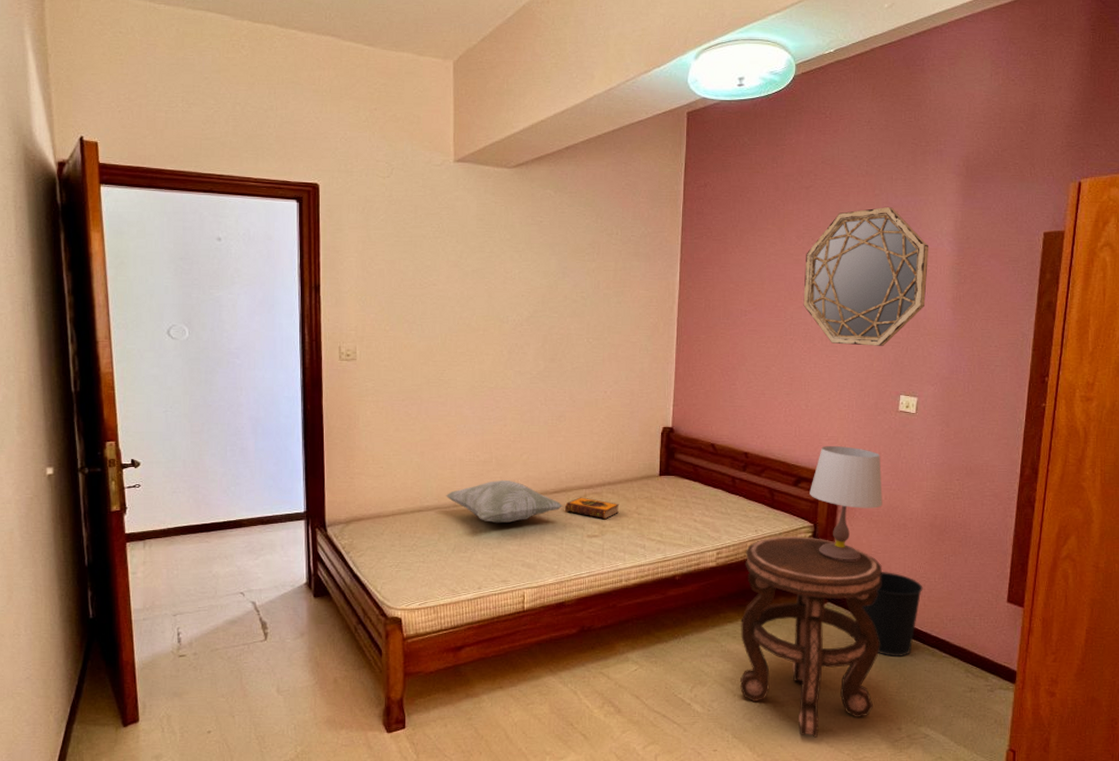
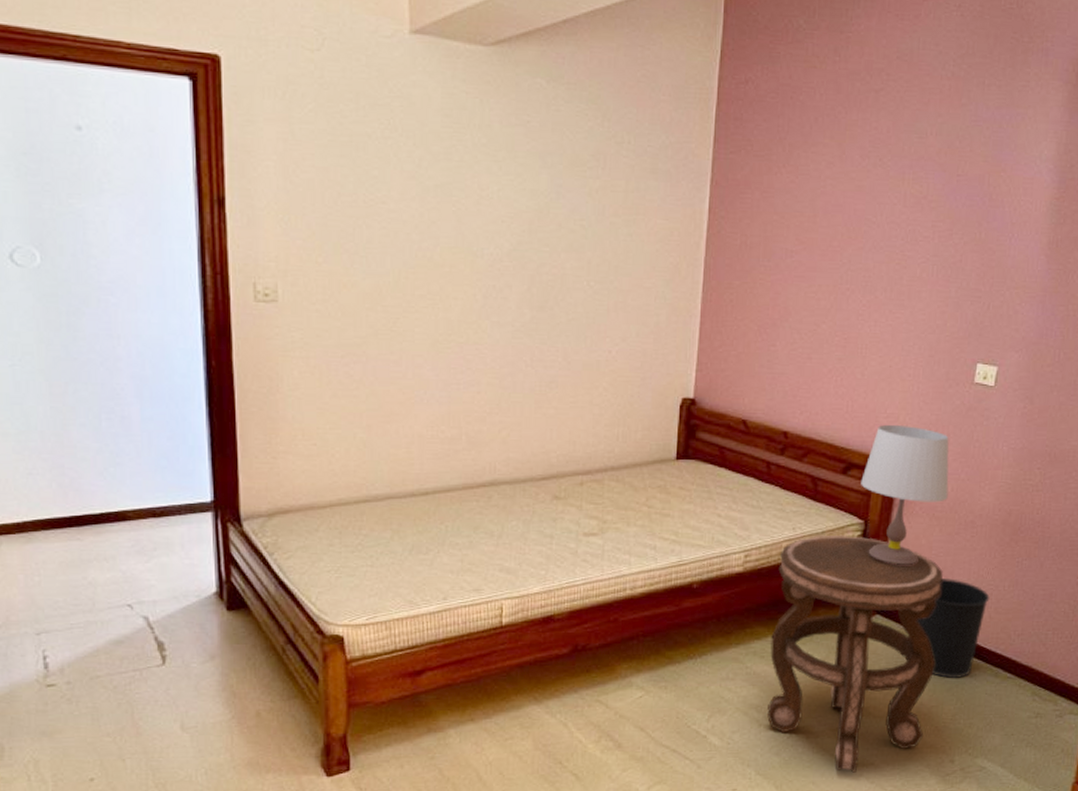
decorative pillow: present [446,479,563,524] -> none [401,462,553,518]
hardback book: present [565,497,620,520] -> none [556,485,625,514]
home mirror: present [803,207,929,346] -> none [864,121,1024,301]

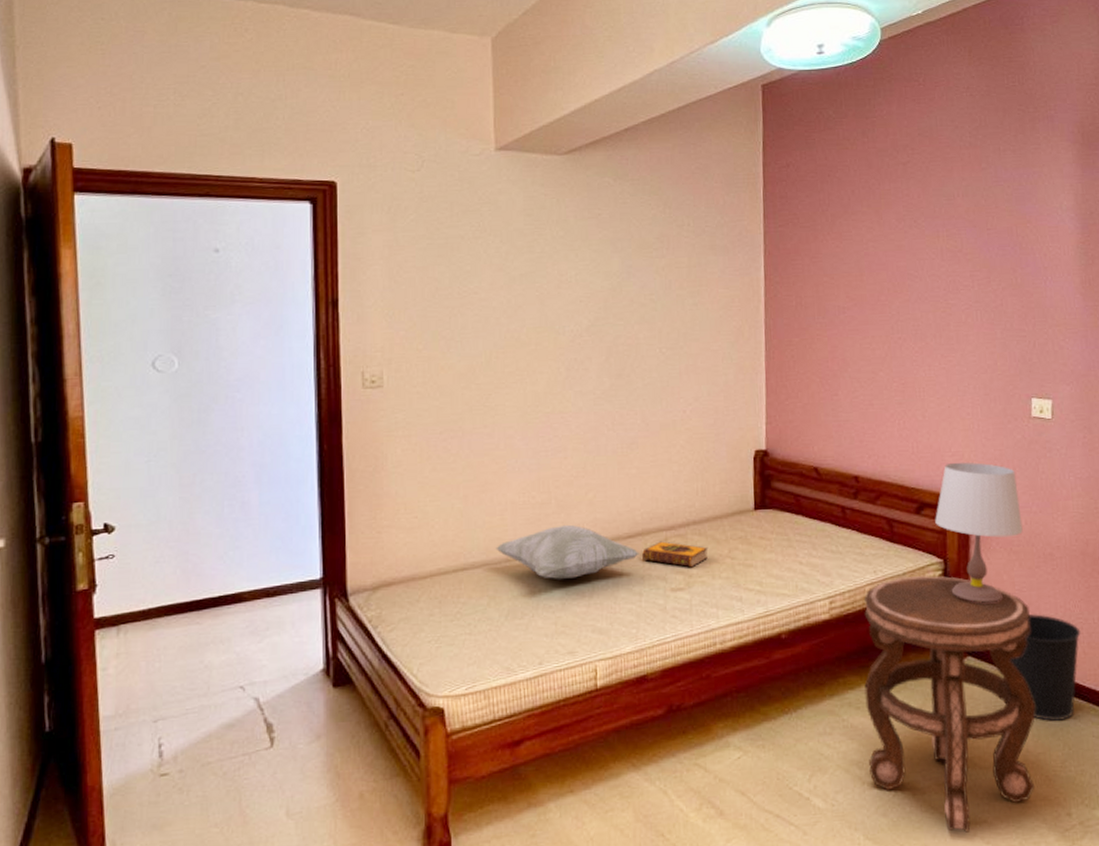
decorative pillow: none [401,462,553,518] -> present [496,524,640,580]
hardback book: none [556,485,625,514] -> present [642,541,708,568]

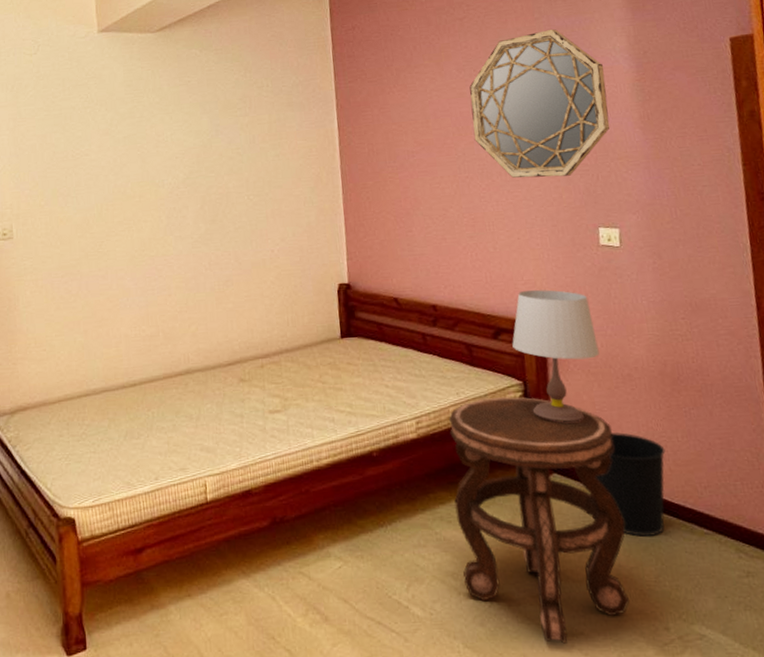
decorative pillow: present [496,524,640,580] -> none [113,354,239,404]
hardback book: present [642,541,708,568] -> none [241,368,301,392]
home mirror: none [908,182,1051,342] -> present [469,29,610,178]

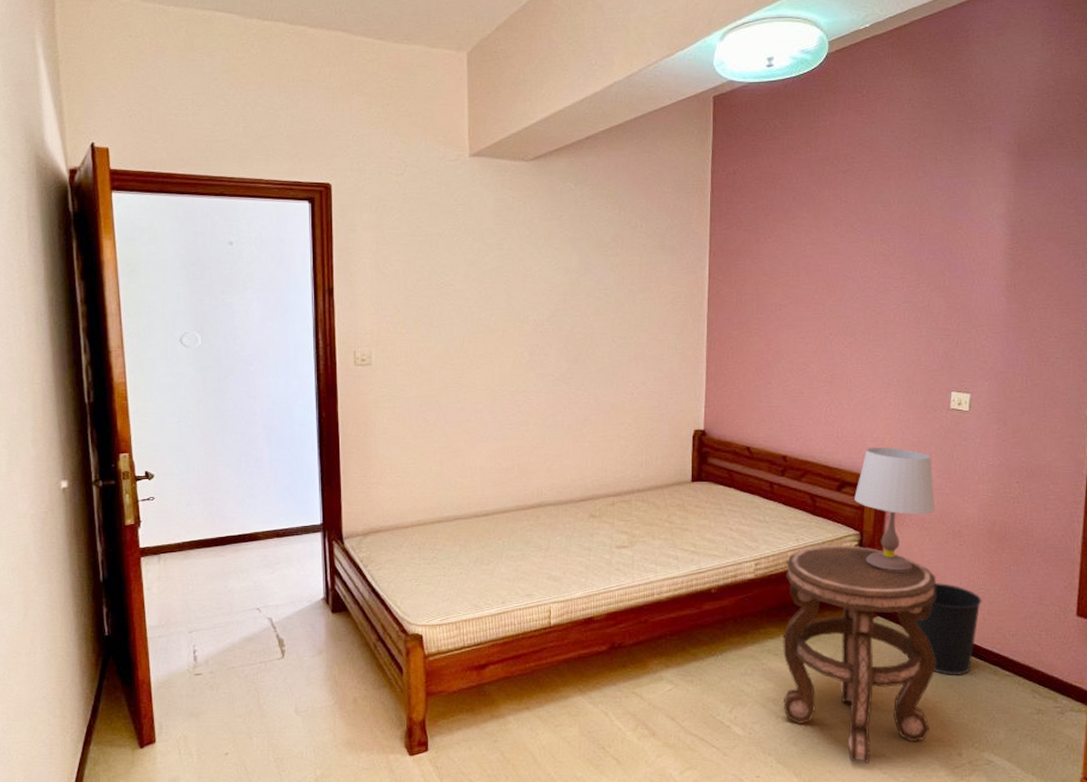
home mirror: present [469,29,610,178] -> none [842,190,979,339]

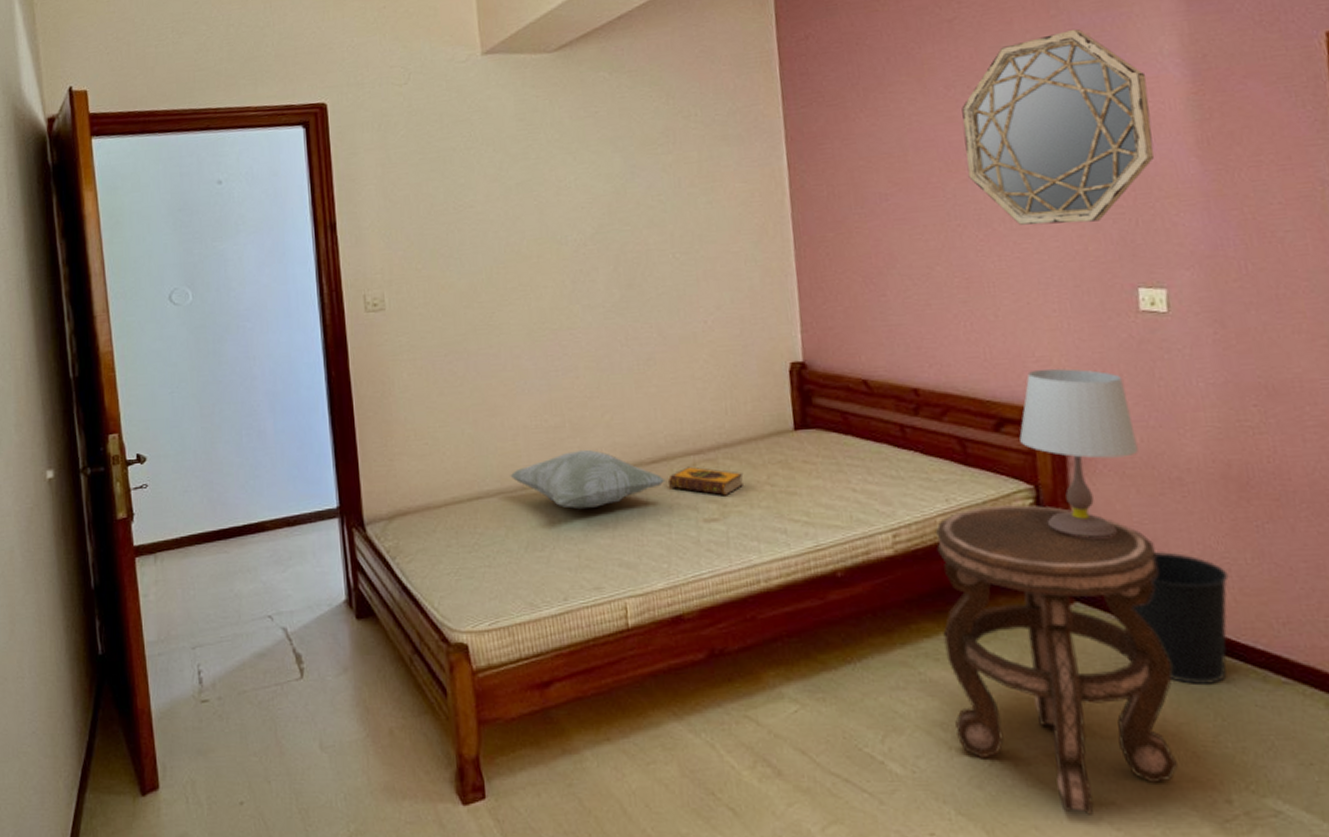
decorative pillow: none [466,488,590,535] -> present [510,449,666,510]
hardback book: none [592,505,650,529] -> present [668,466,744,496]
home mirror: none [842,190,979,339] -> present [961,29,1154,225]

